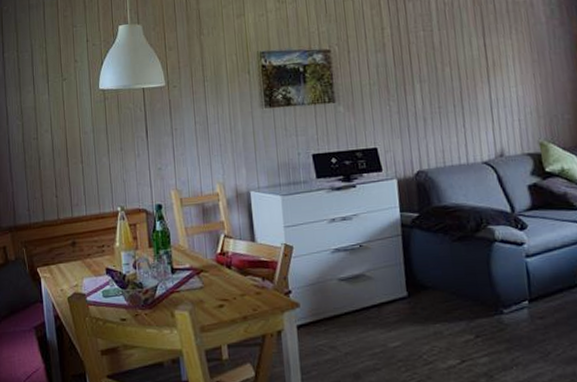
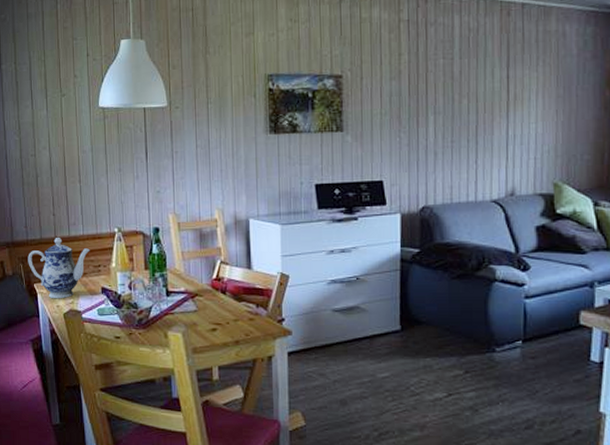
teapot: none [30,219,93,282] -> present [28,238,90,298]

